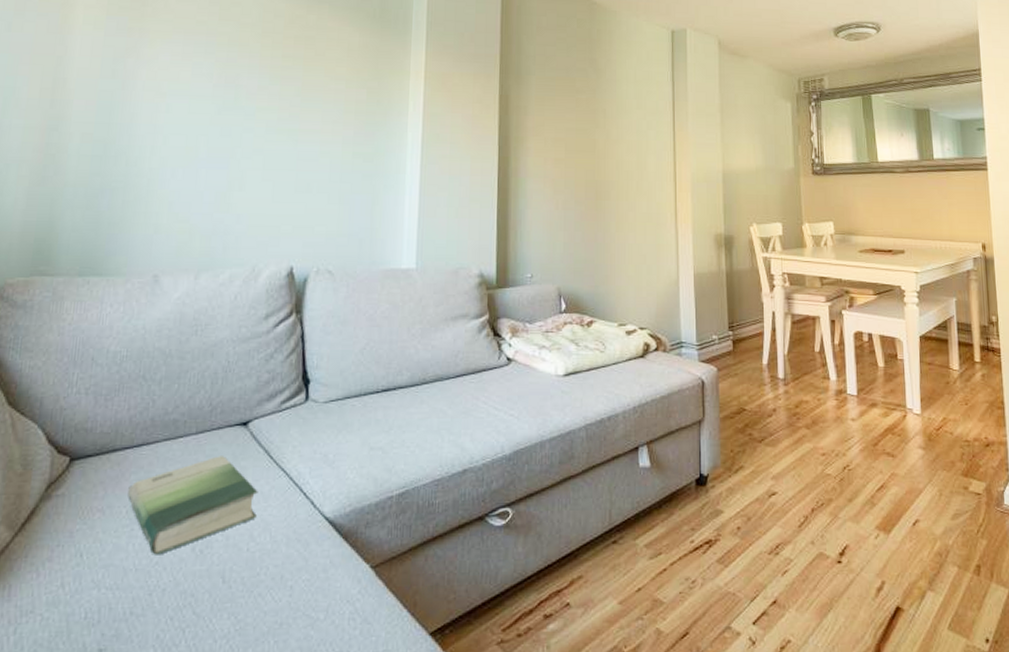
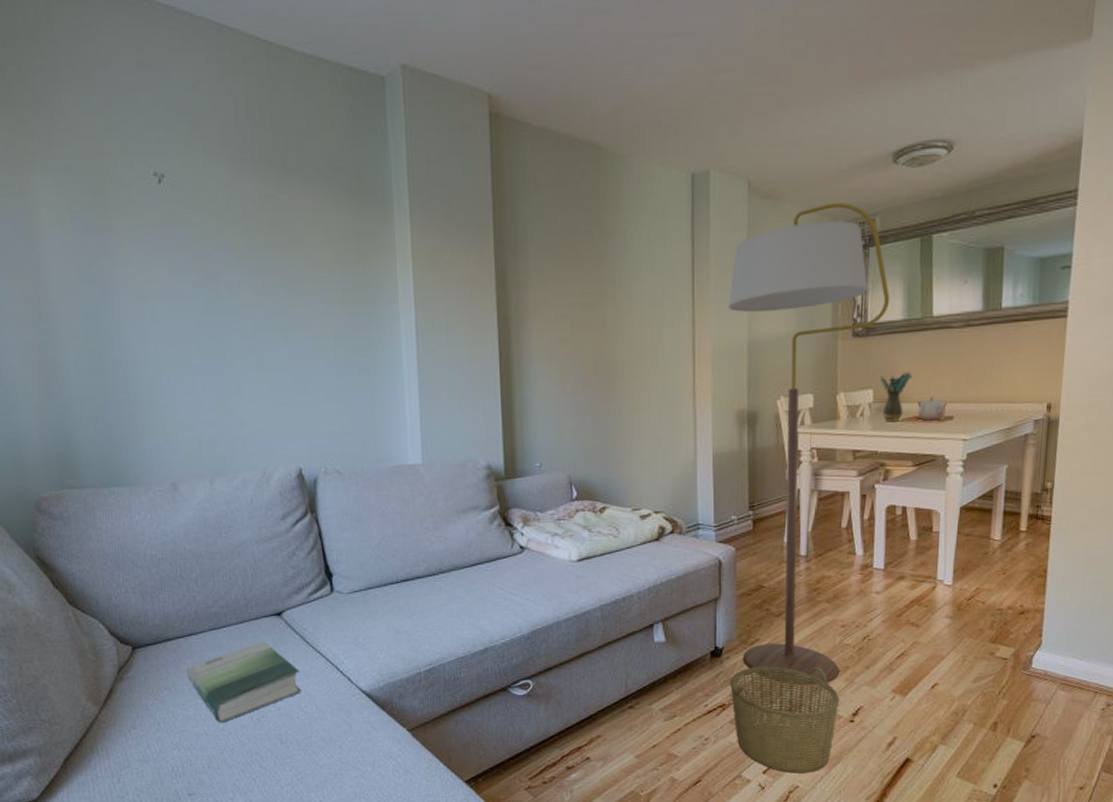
floor lamp: none [705,63,842,519] -> present [728,203,890,685]
basket: none [716,497,826,625] -> present [730,666,840,774]
vase: none [838,207,866,253] -> present [879,371,912,422]
teapot: none [873,232,898,253] -> present [917,397,947,421]

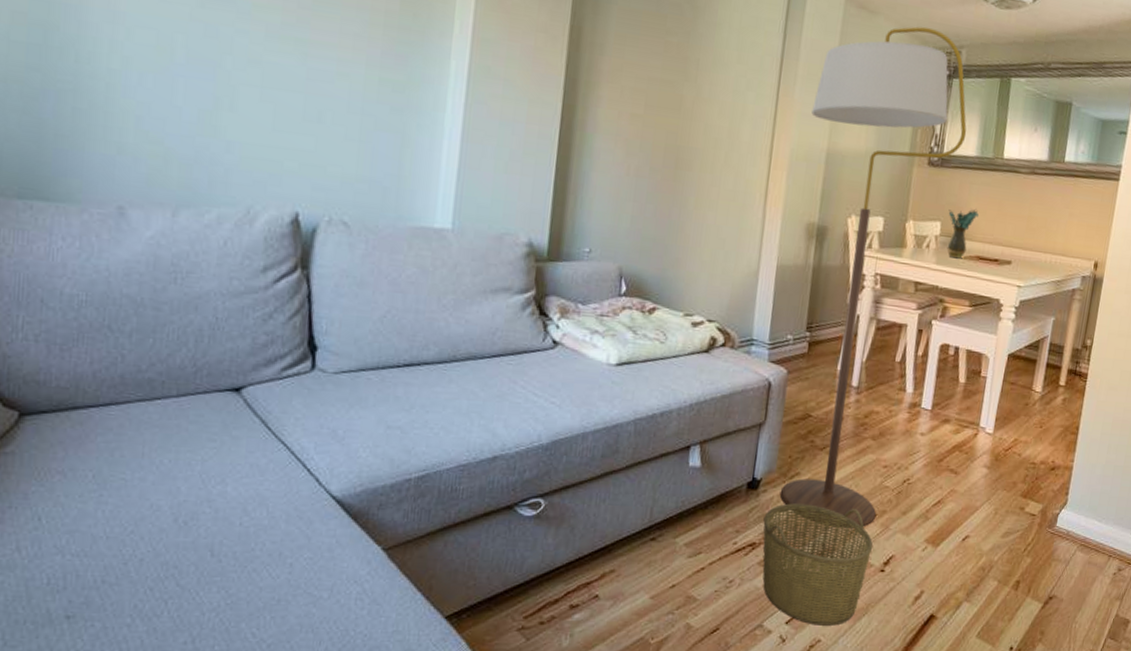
book: present [187,642,301,723] -> none [94,422,253,524]
teapot: present [917,397,947,421] -> none [979,238,1007,263]

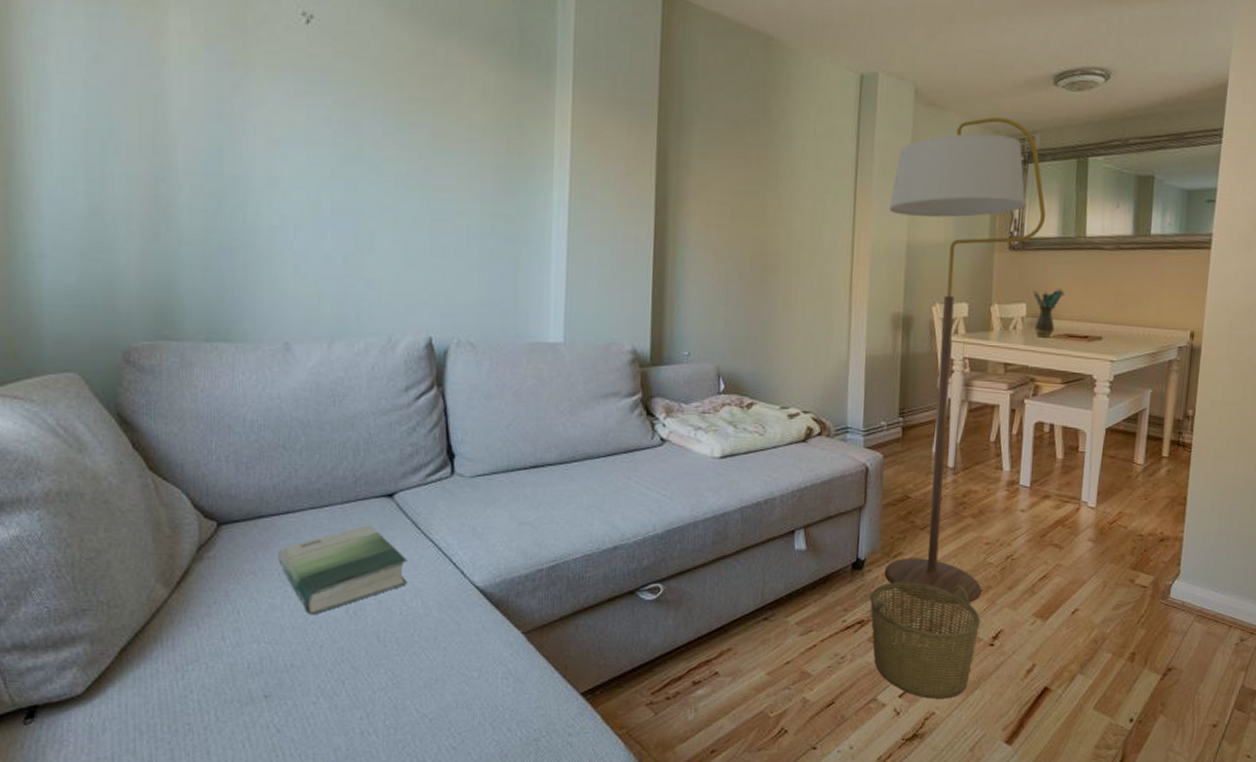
book: none [94,422,253,524] -> present [278,525,408,615]

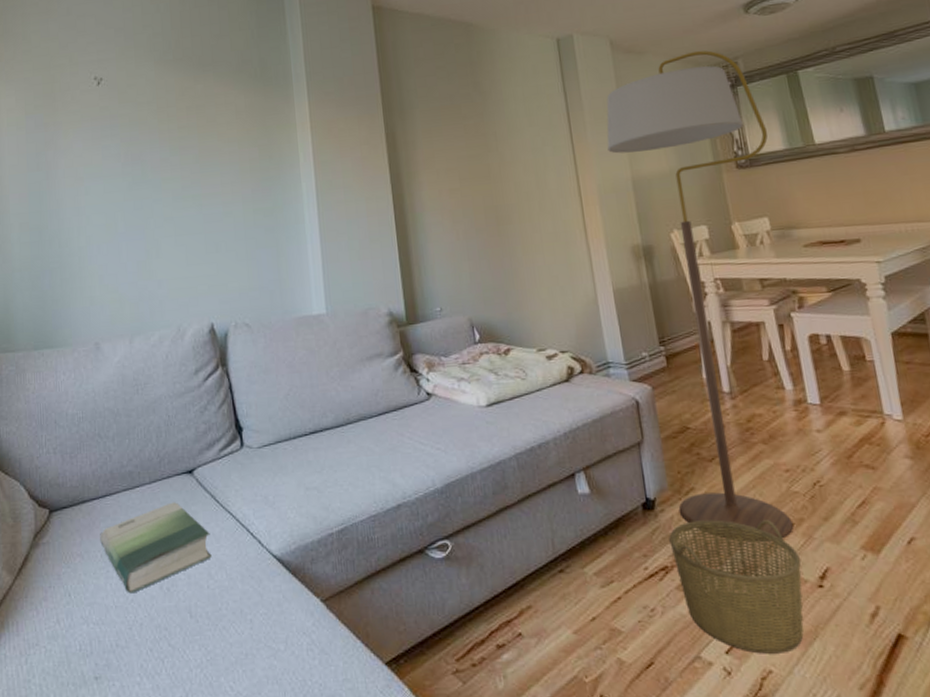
vase: present [1033,288,1064,338] -> none [772,197,807,249]

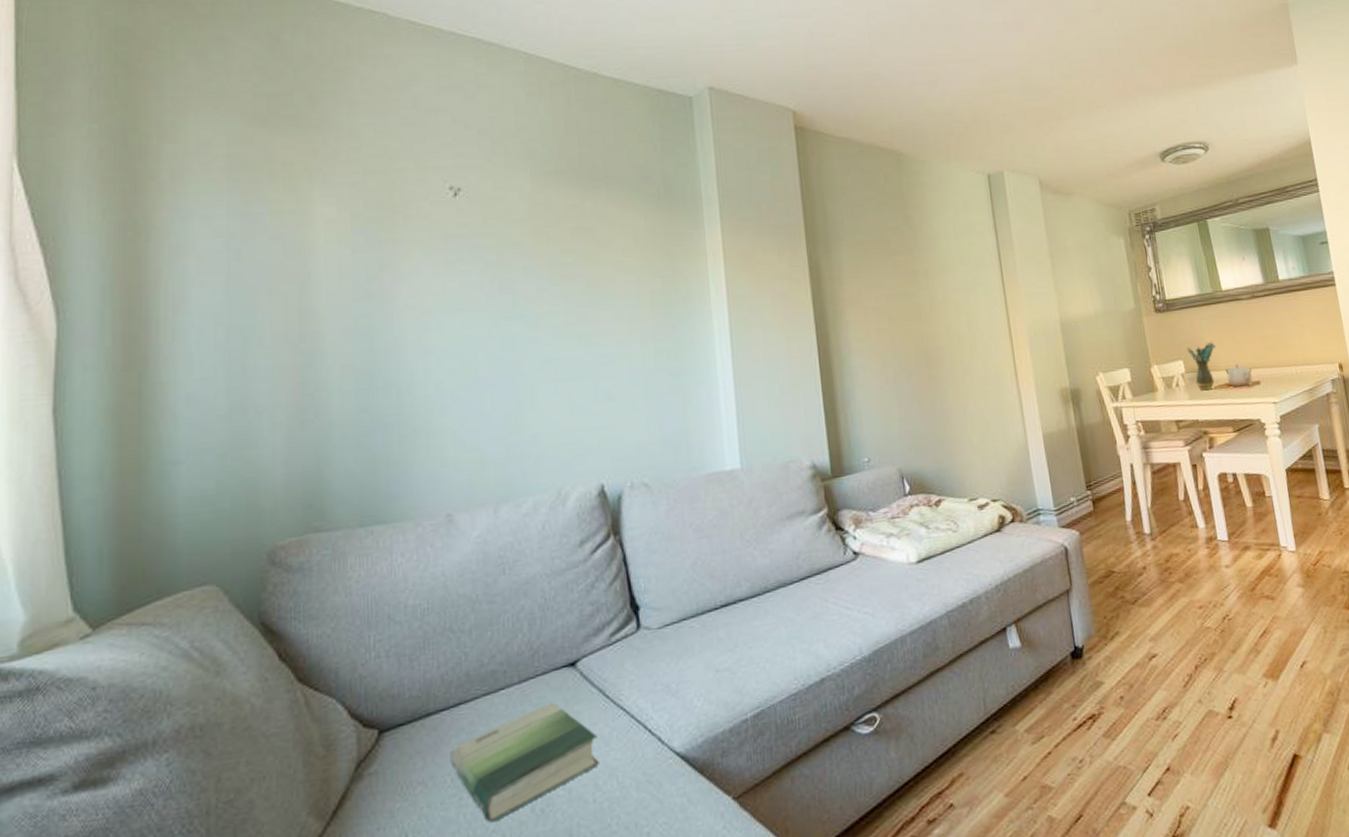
floor lamp: present [606,50,793,542] -> none [1036,195,1206,680]
basket: present [669,520,804,654] -> none [1096,657,1216,792]
vase: none [772,197,807,249] -> present [1186,341,1216,391]
teapot: none [818,221,852,245] -> present [1225,364,1253,387]

